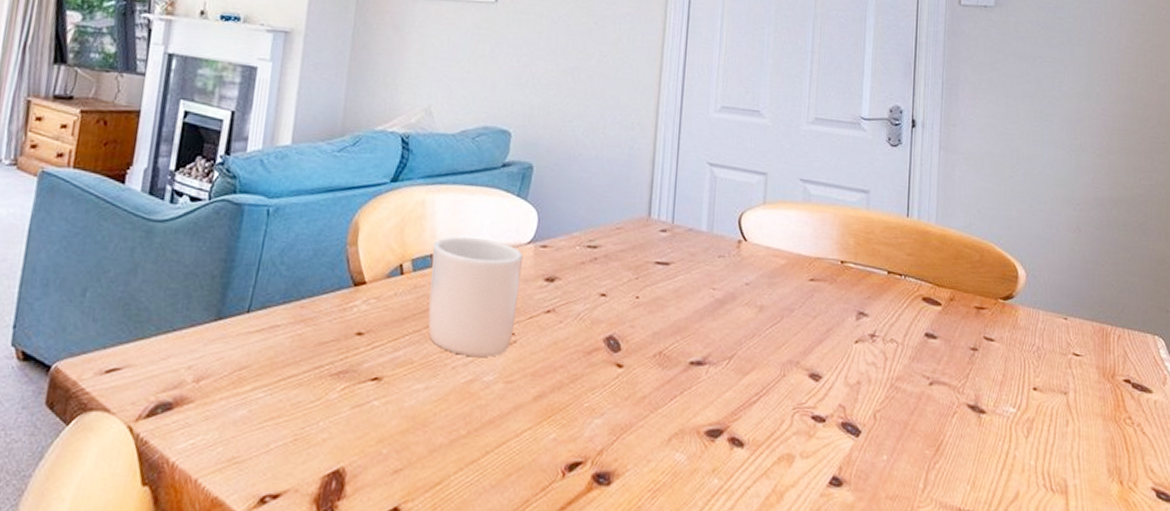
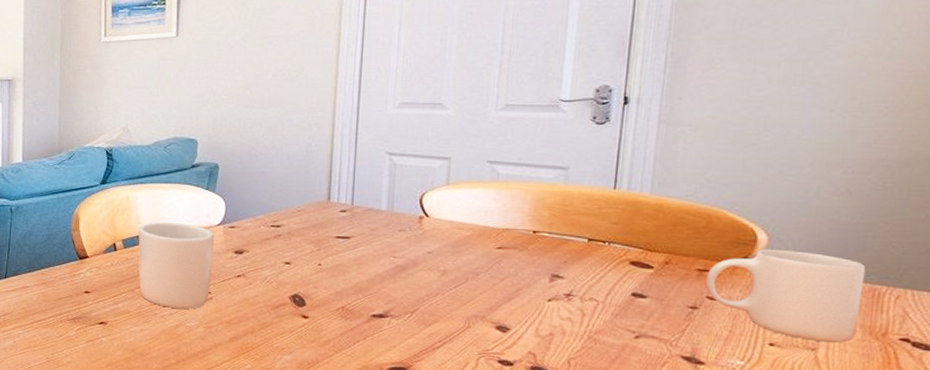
cup: none [983,285,1096,386] -> present [706,248,866,343]

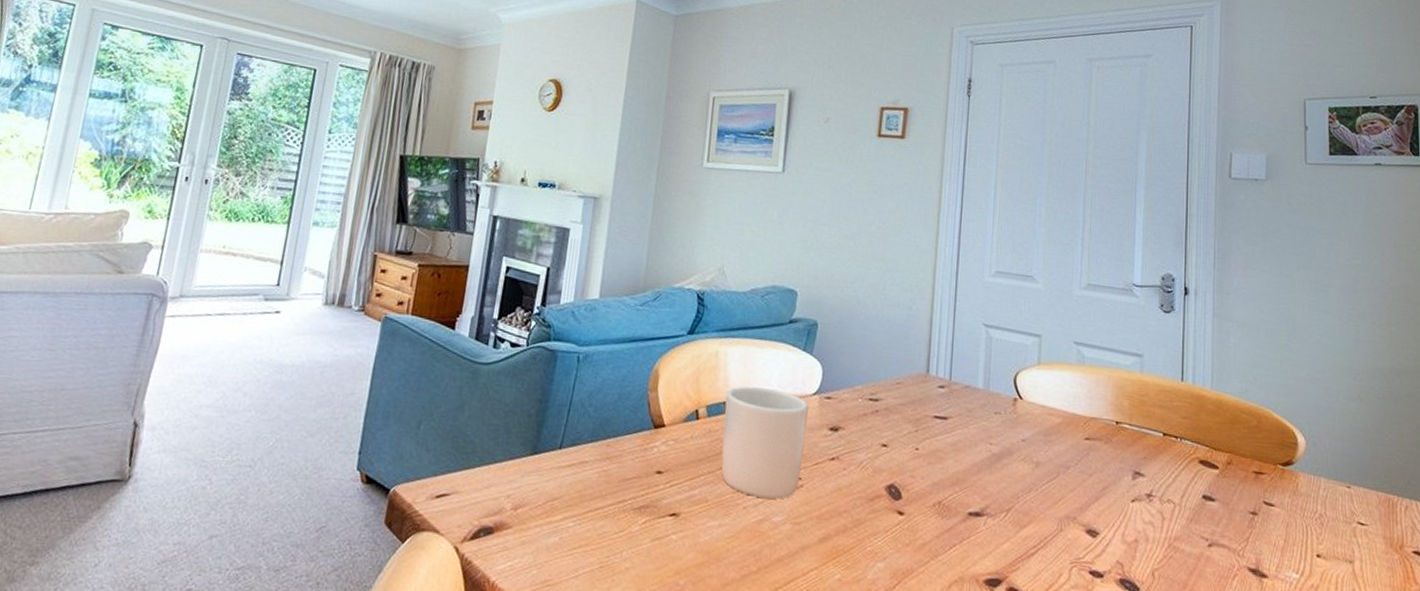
cup: present [706,248,866,343] -> none [1262,452,1381,555]

